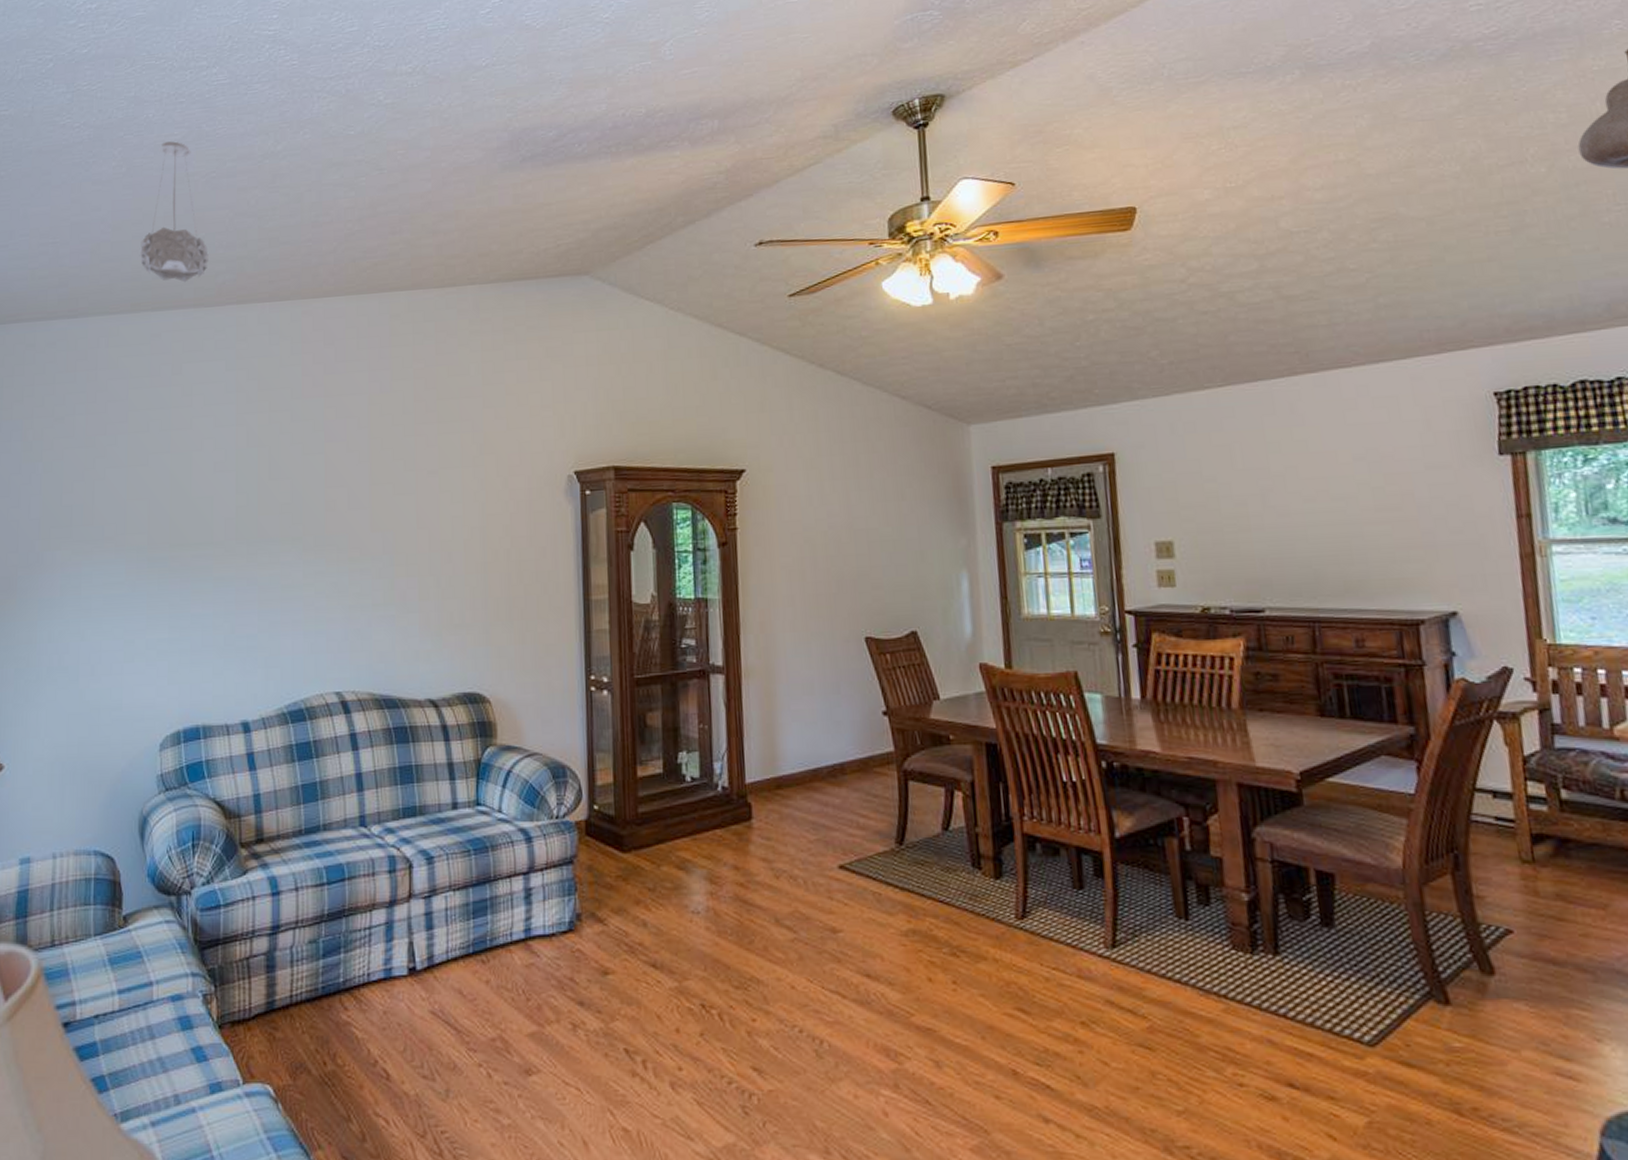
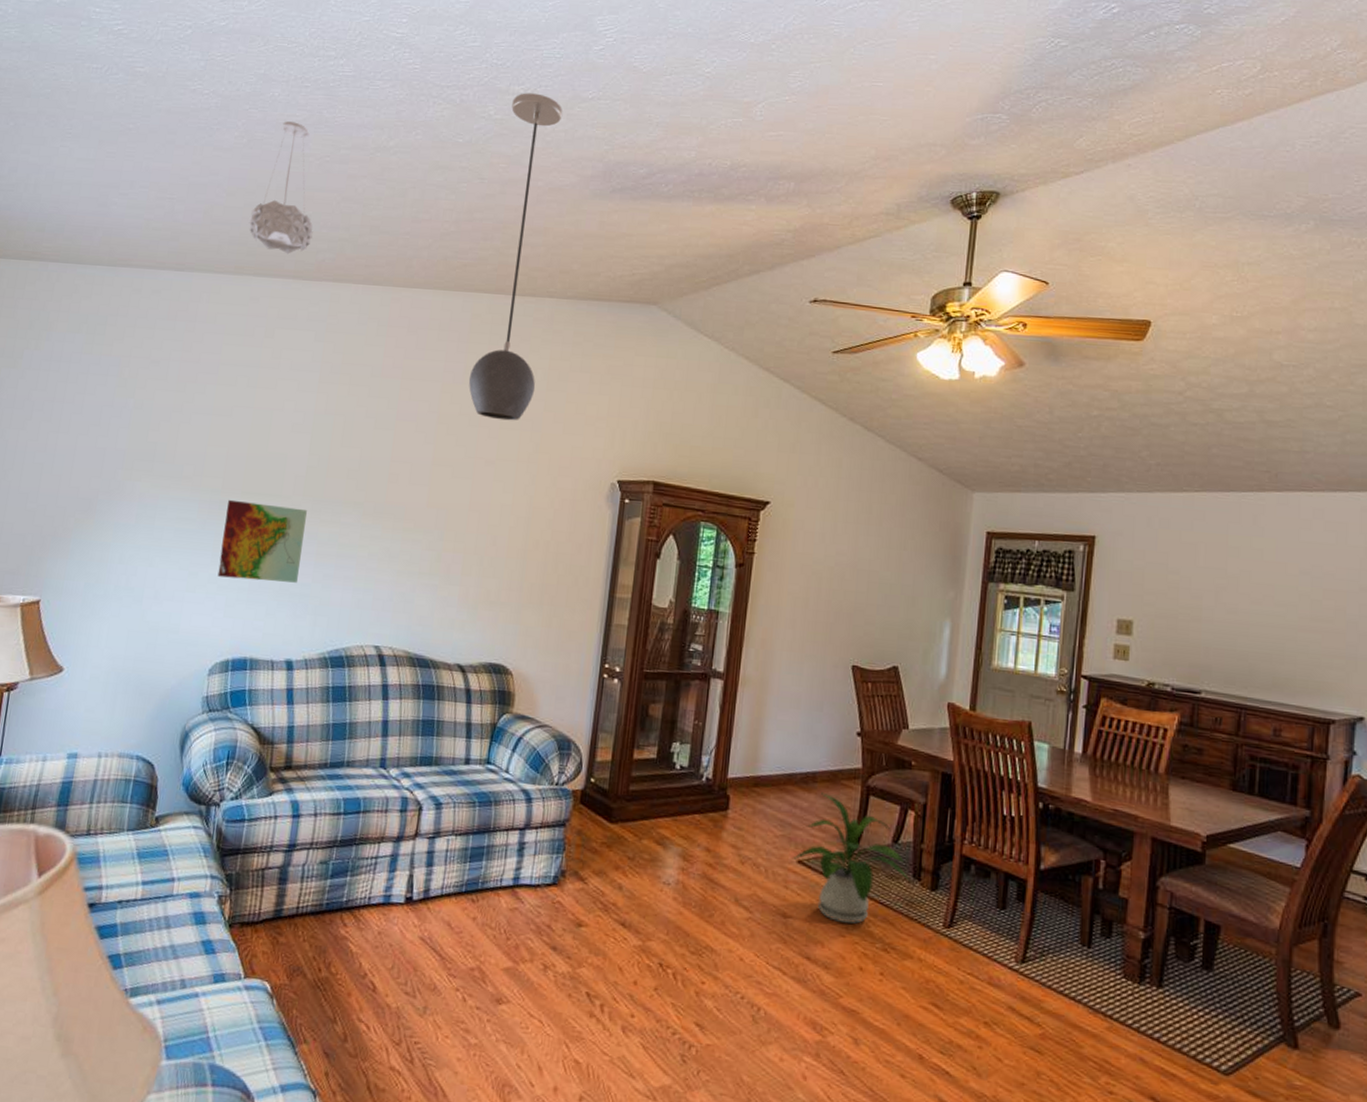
topographical map: none [155,553,242,641] -> present [217,499,307,583]
light fixture: none [396,70,471,425] -> present [468,93,563,421]
house plant: none [831,784,971,929] -> present [791,792,911,924]

